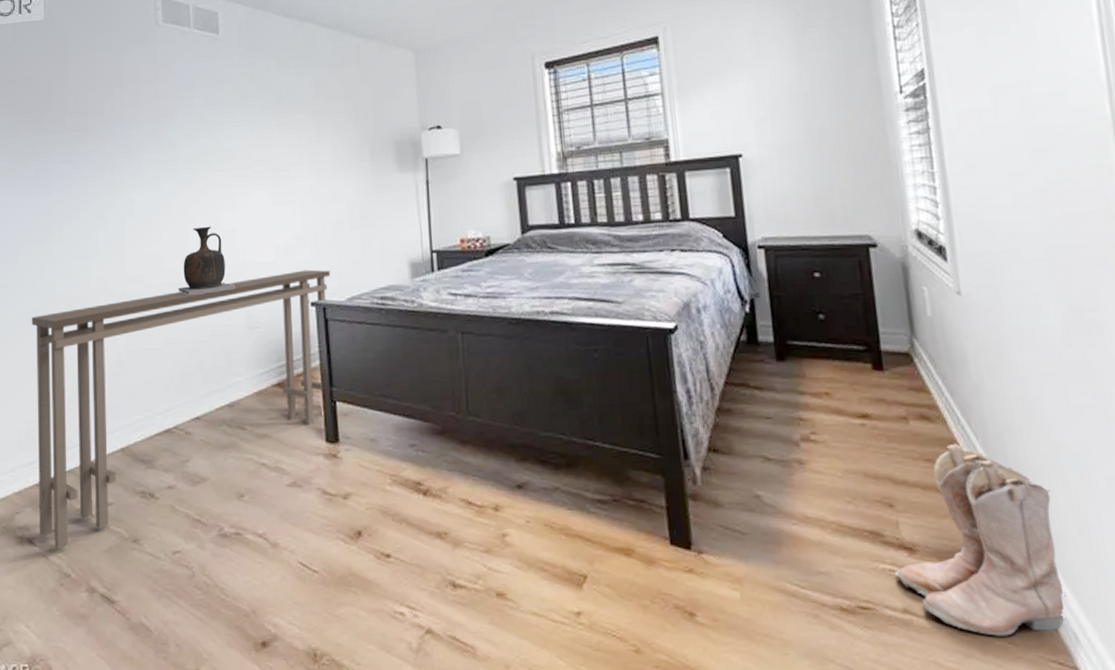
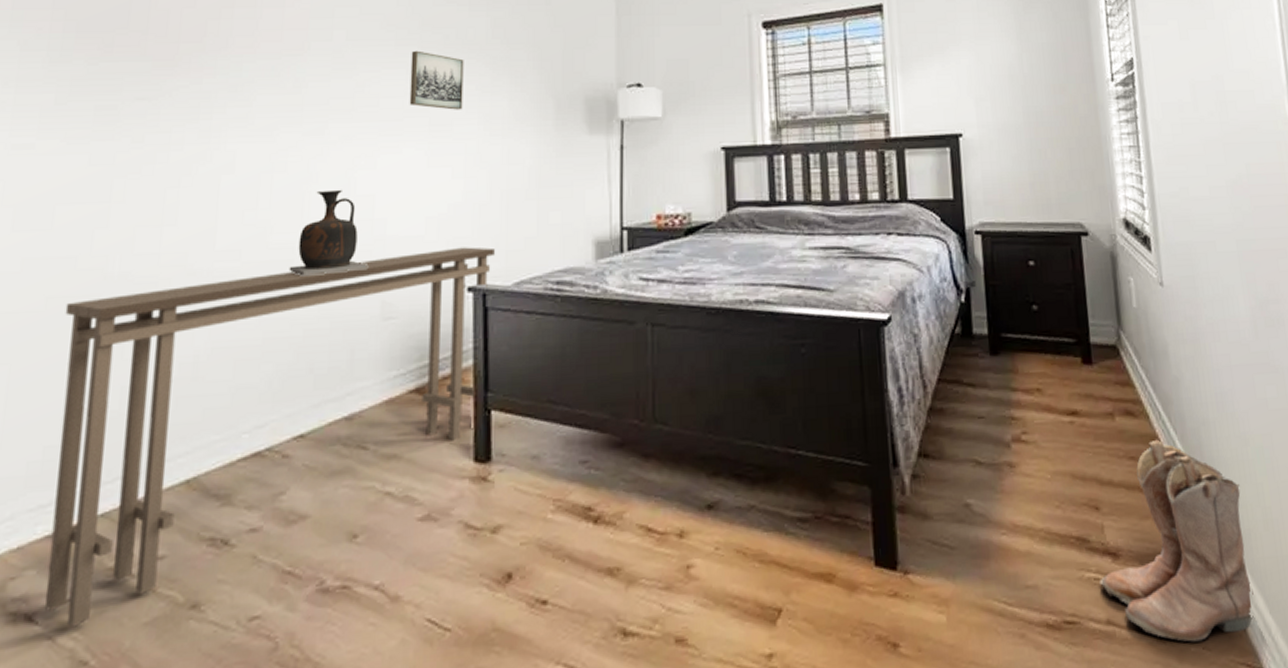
wall art: none [254,110,297,158] -> present [409,50,464,110]

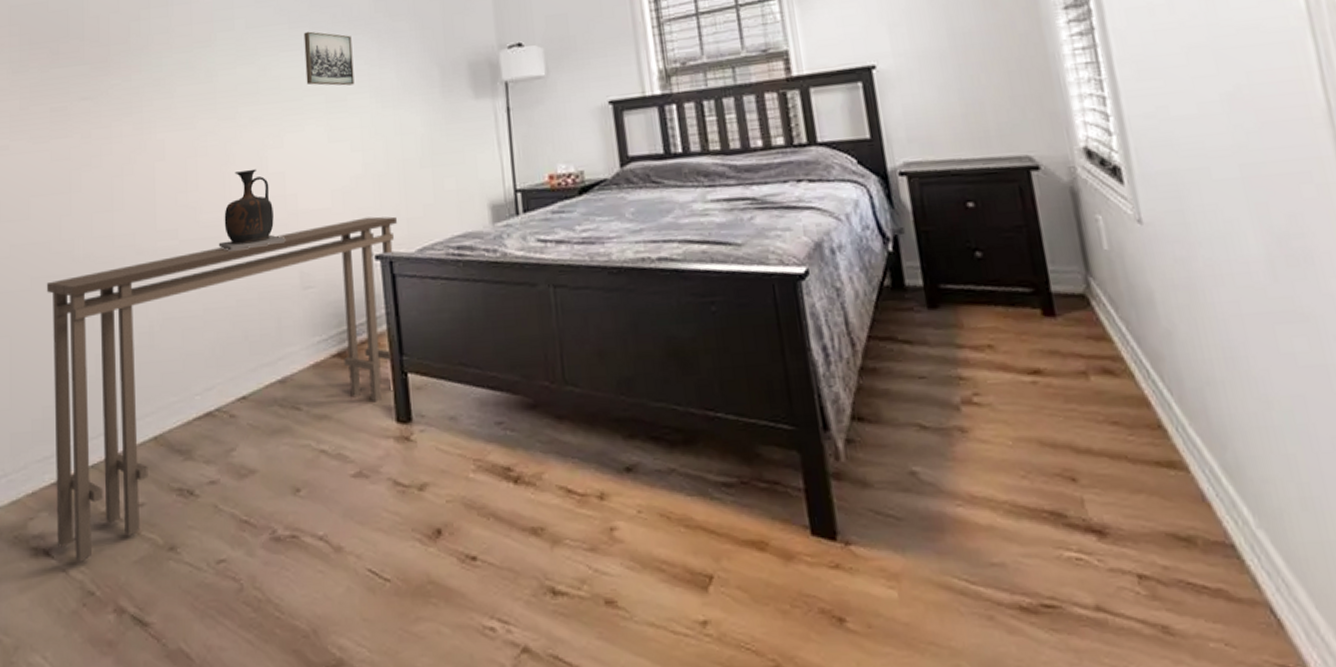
boots: present [1099,439,1254,643] -> none [1083,401,1293,637]

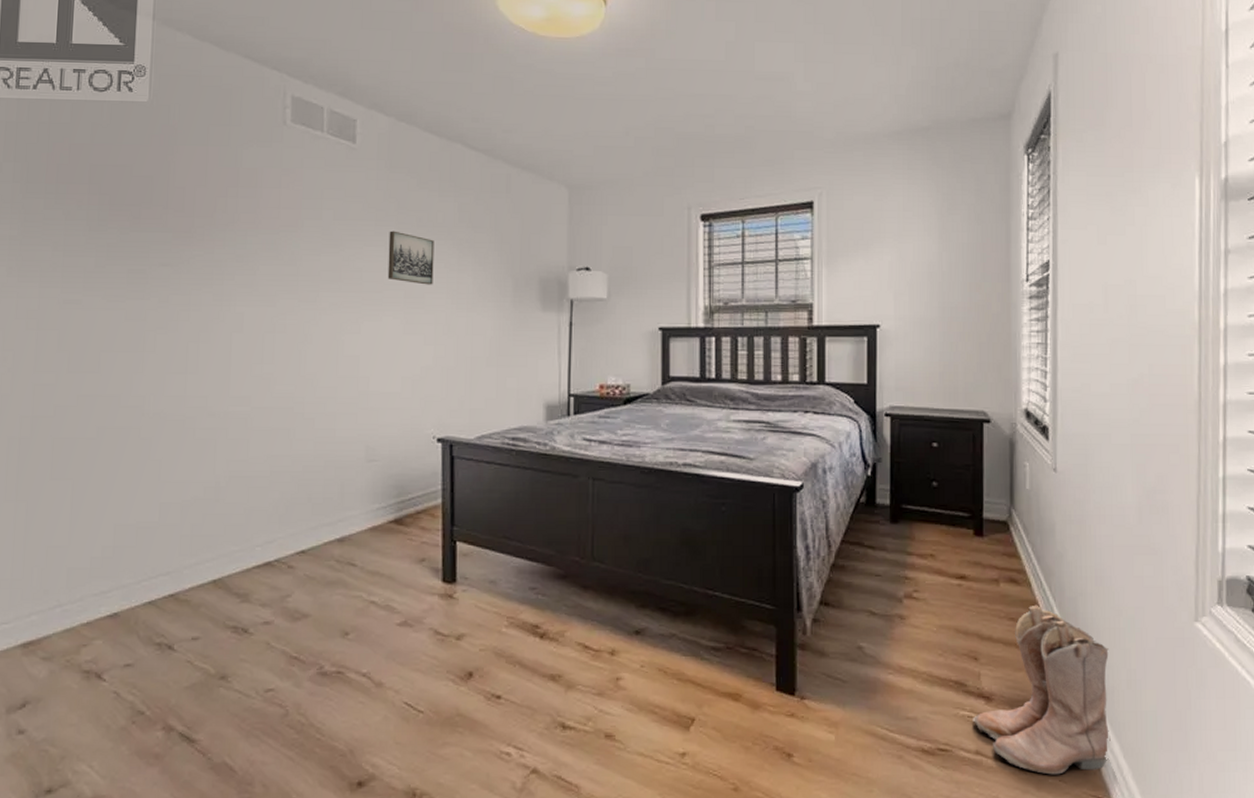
console table: present [46,216,397,562] -> none [110,404,460,686]
vase: present [218,168,285,251] -> none [289,350,354,422]
boots: none [1083,401,1293,637] -> present [972,604,1111,775]

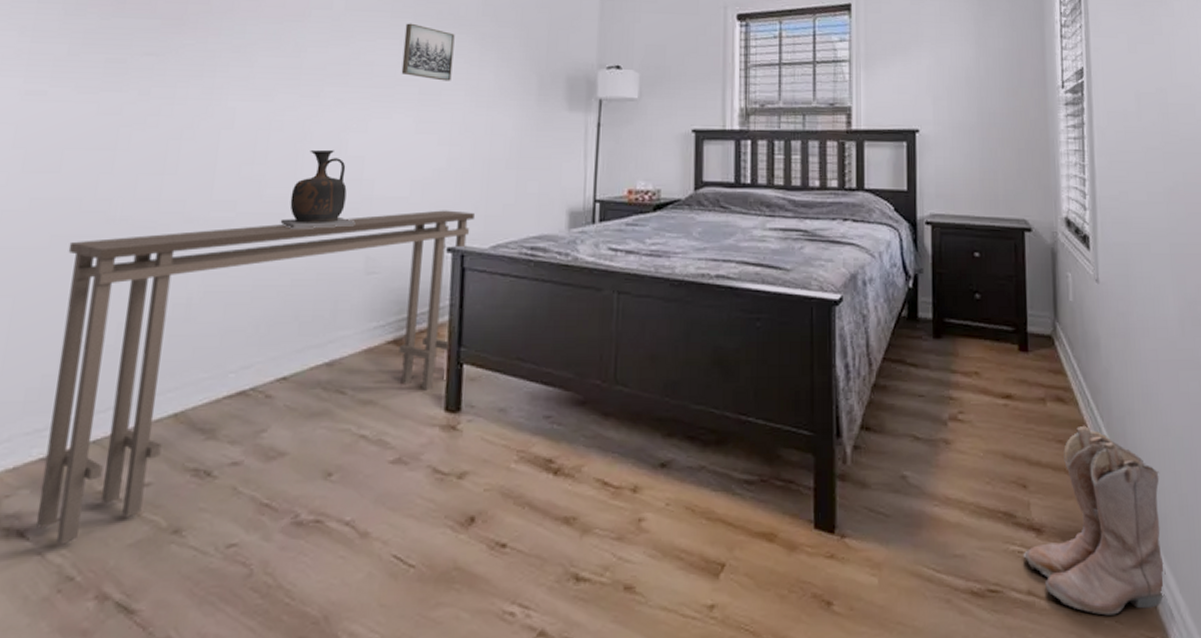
console table: none [110,404,460,686] -> present [37,210,474,545]
vase: none [289,350,354,422] -> present [280,149,354,229]

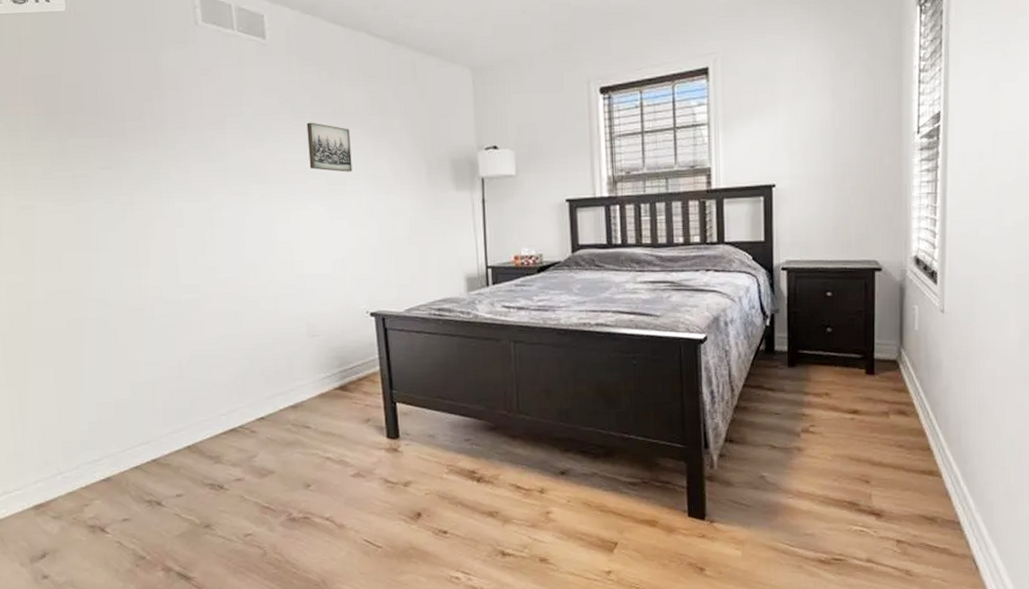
console table: present [37,210,474,545] -> none [82,282,389,536]
vase: present [280,149,354,229] -> none [235,238,293,305]
boots: present [1023,425,1166,616] -> none [864,432,989,576]

